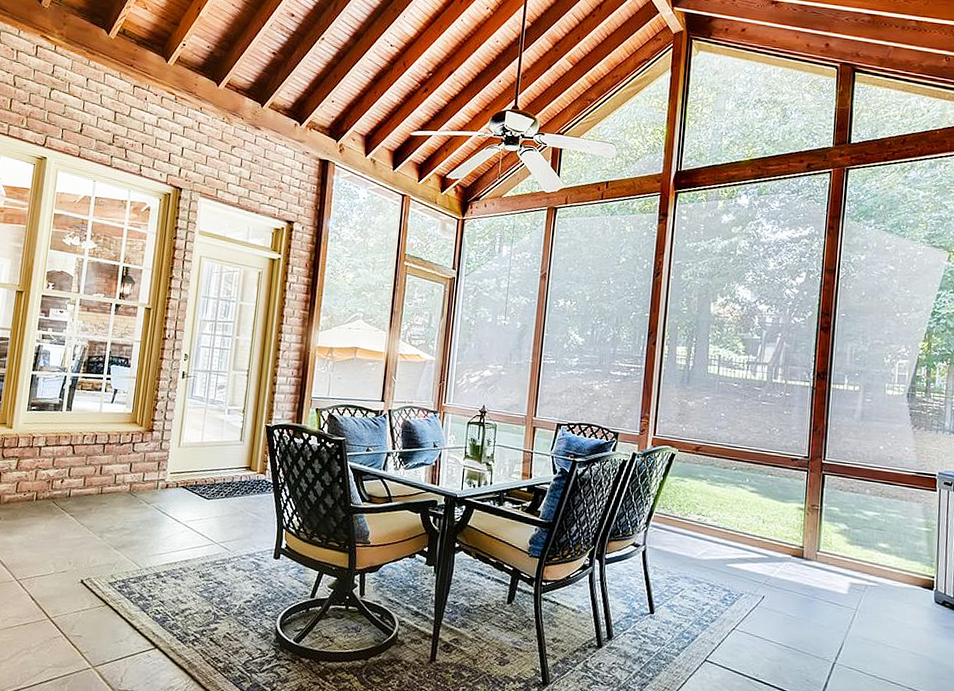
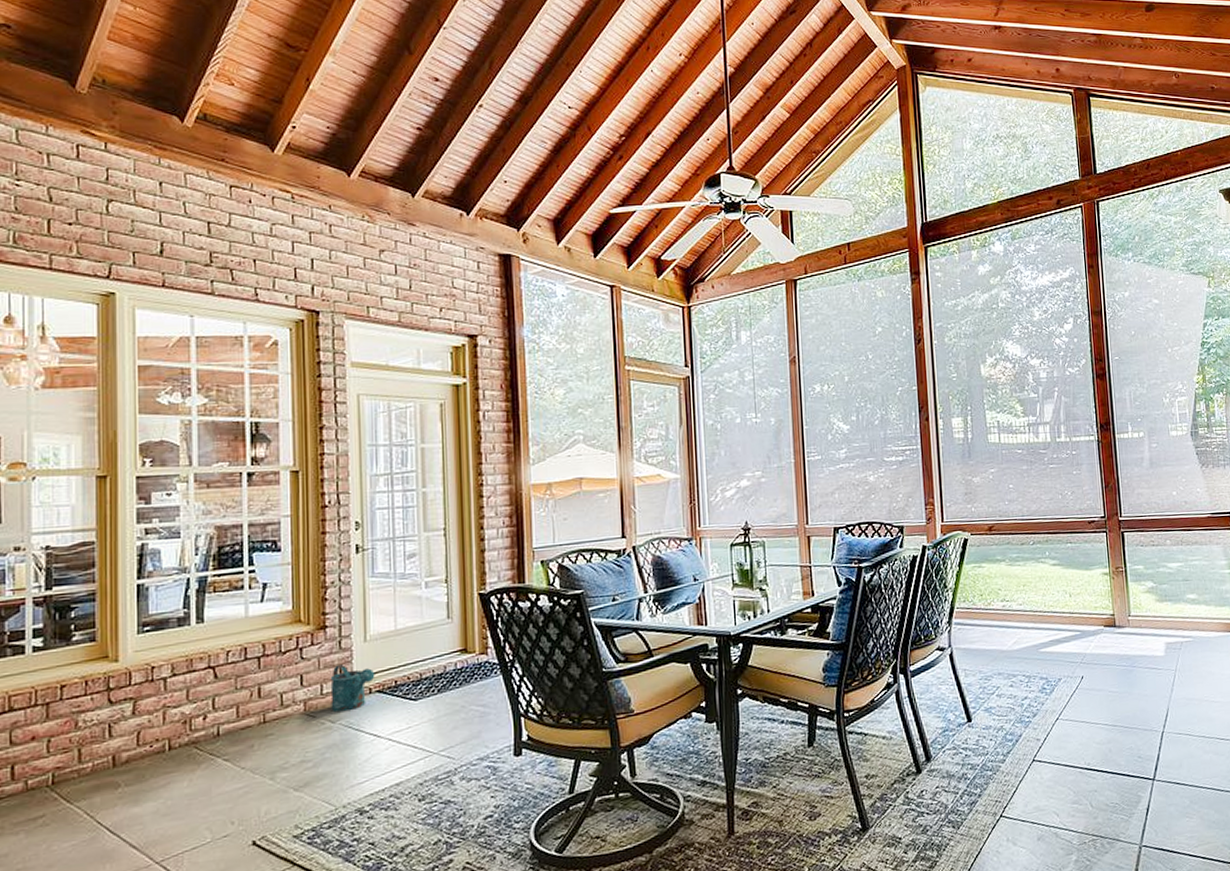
watering can: none [148,461,183,498] -> present [330,664,375,713]

